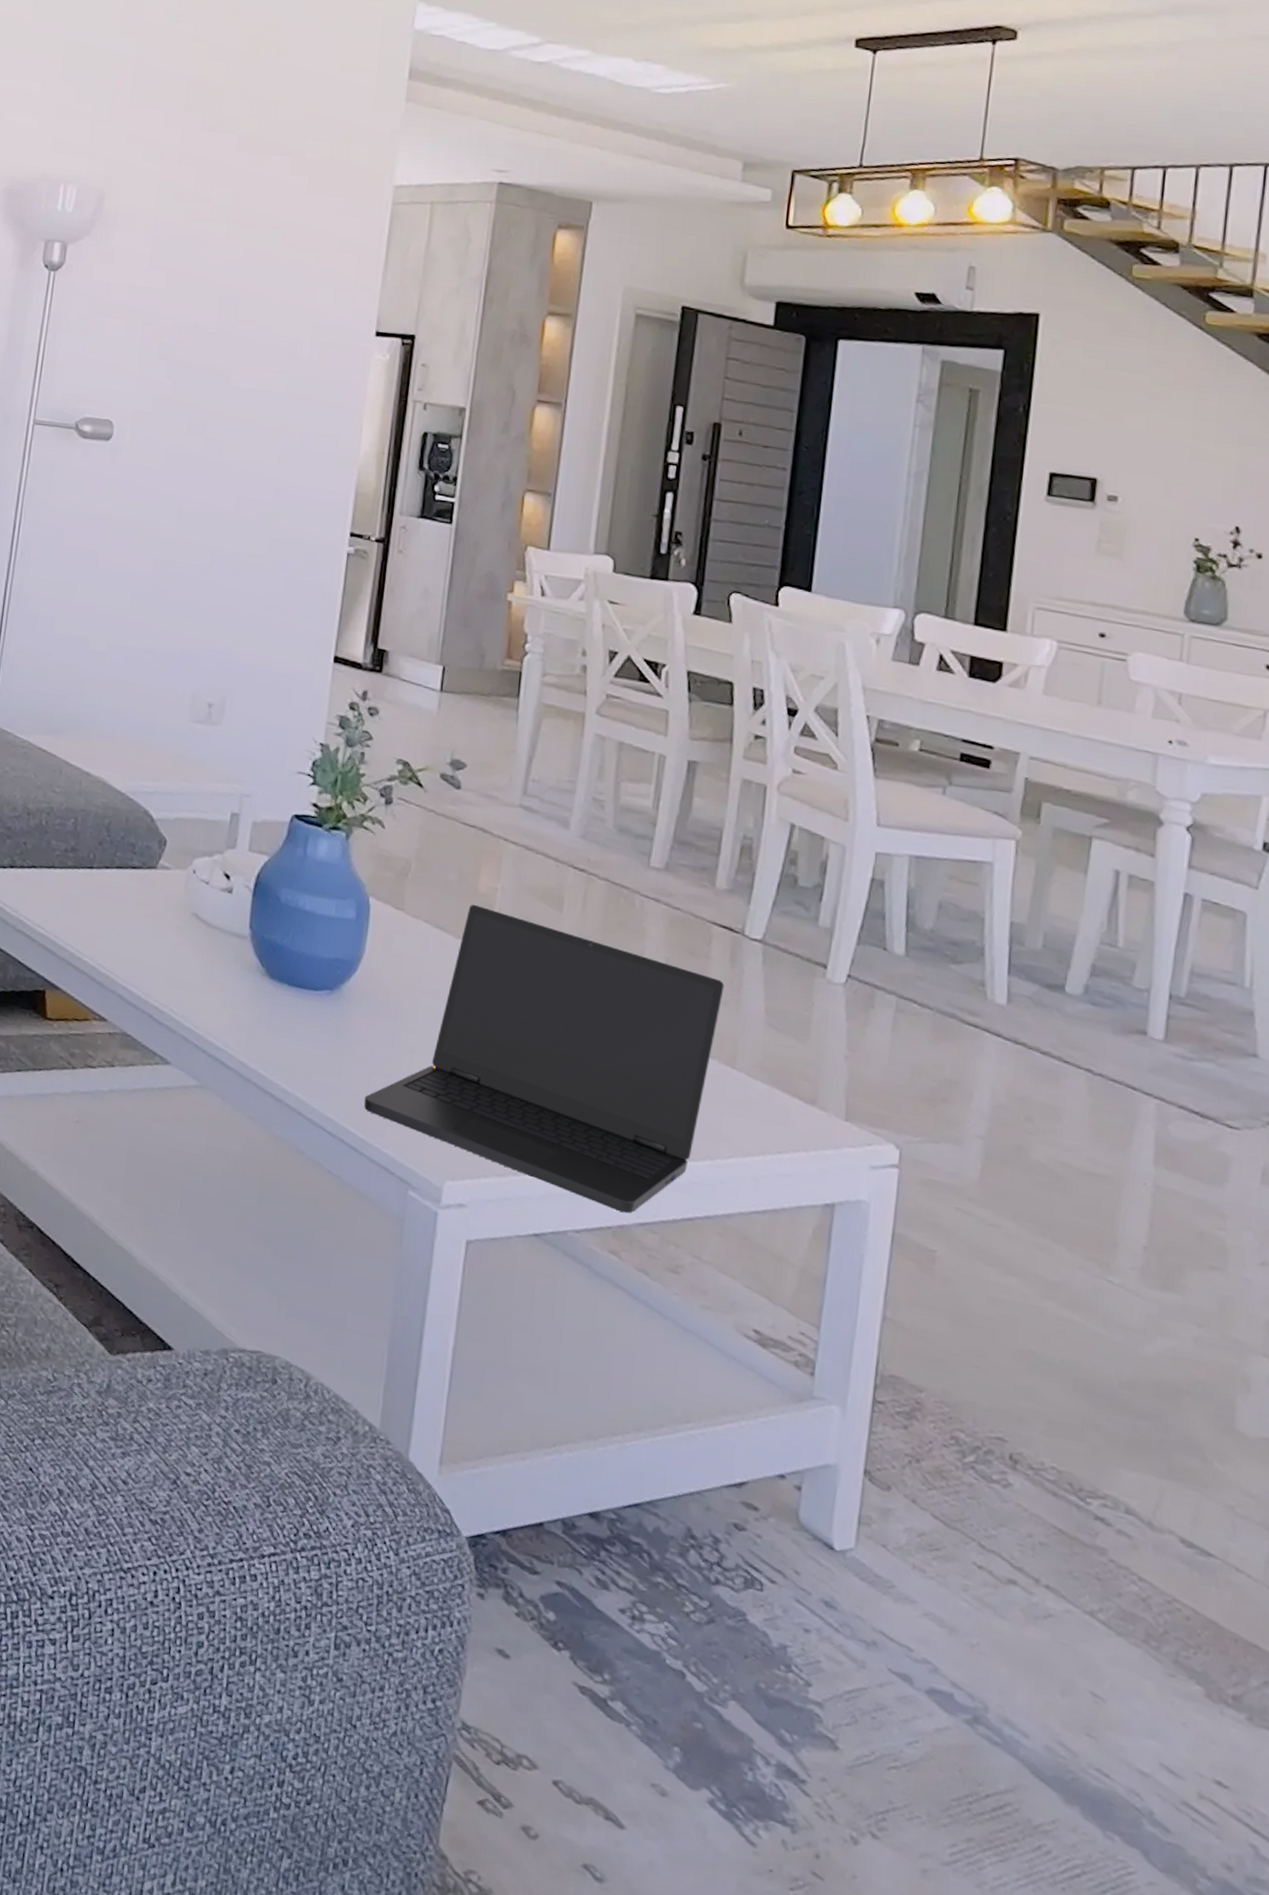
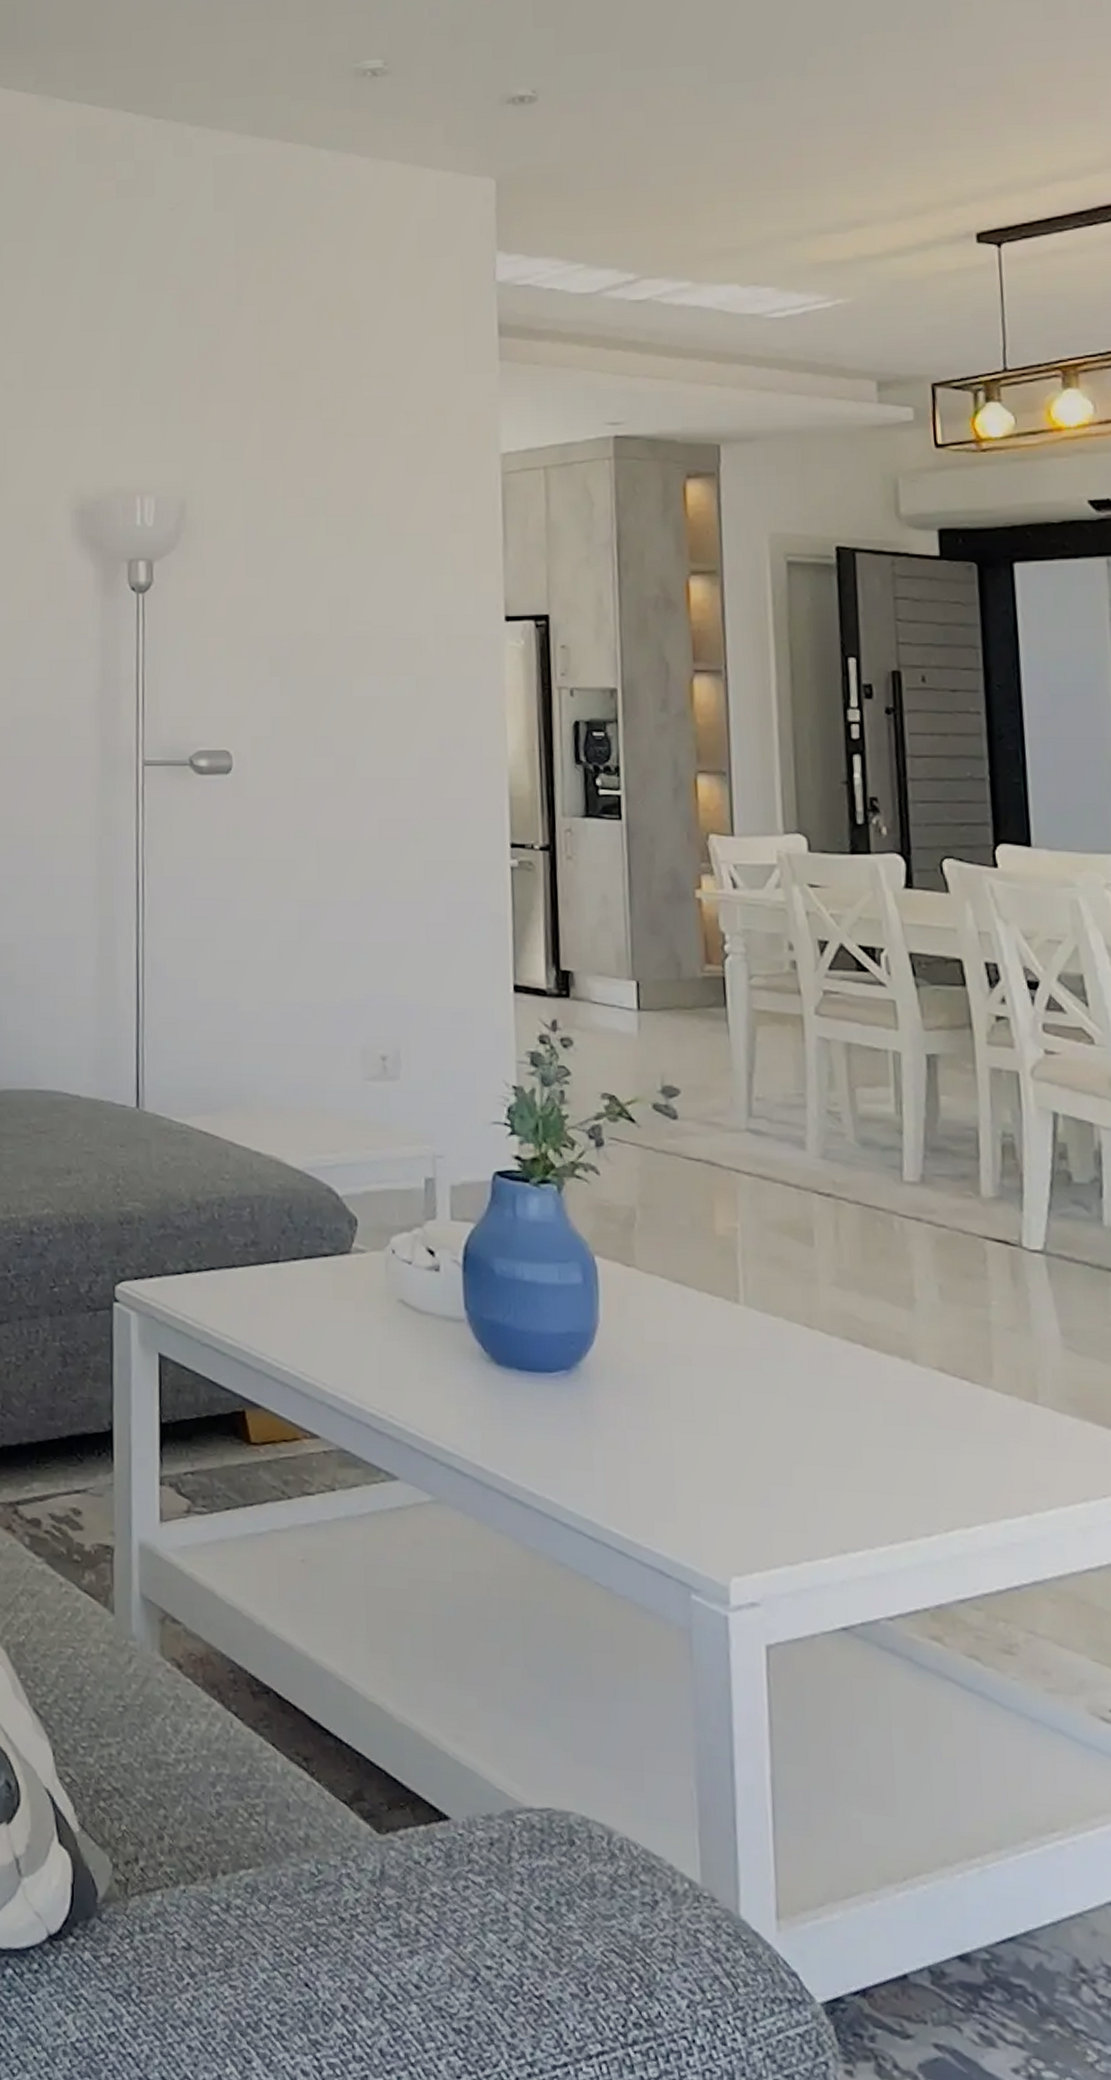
laptop: present [364,904,725,1214] -> none [624,1249,1011,1591]

